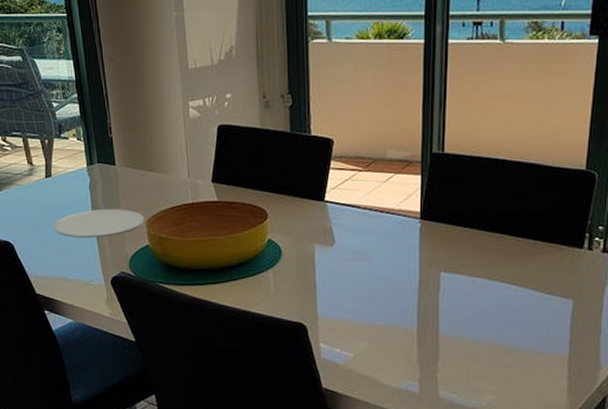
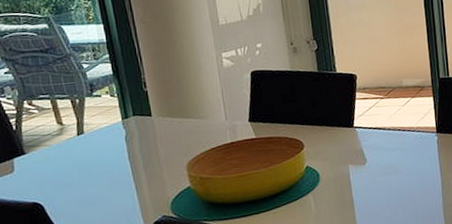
plate: present [53,209,144,239] -> none [87,156,184,190]

